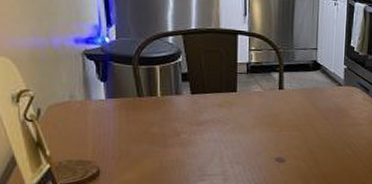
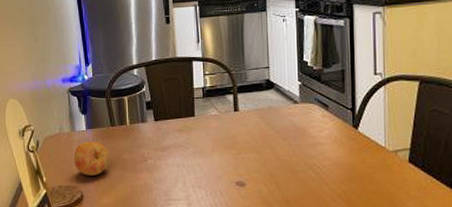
fruit: none [88,111,136,150] -> present [74,141,111,176]

